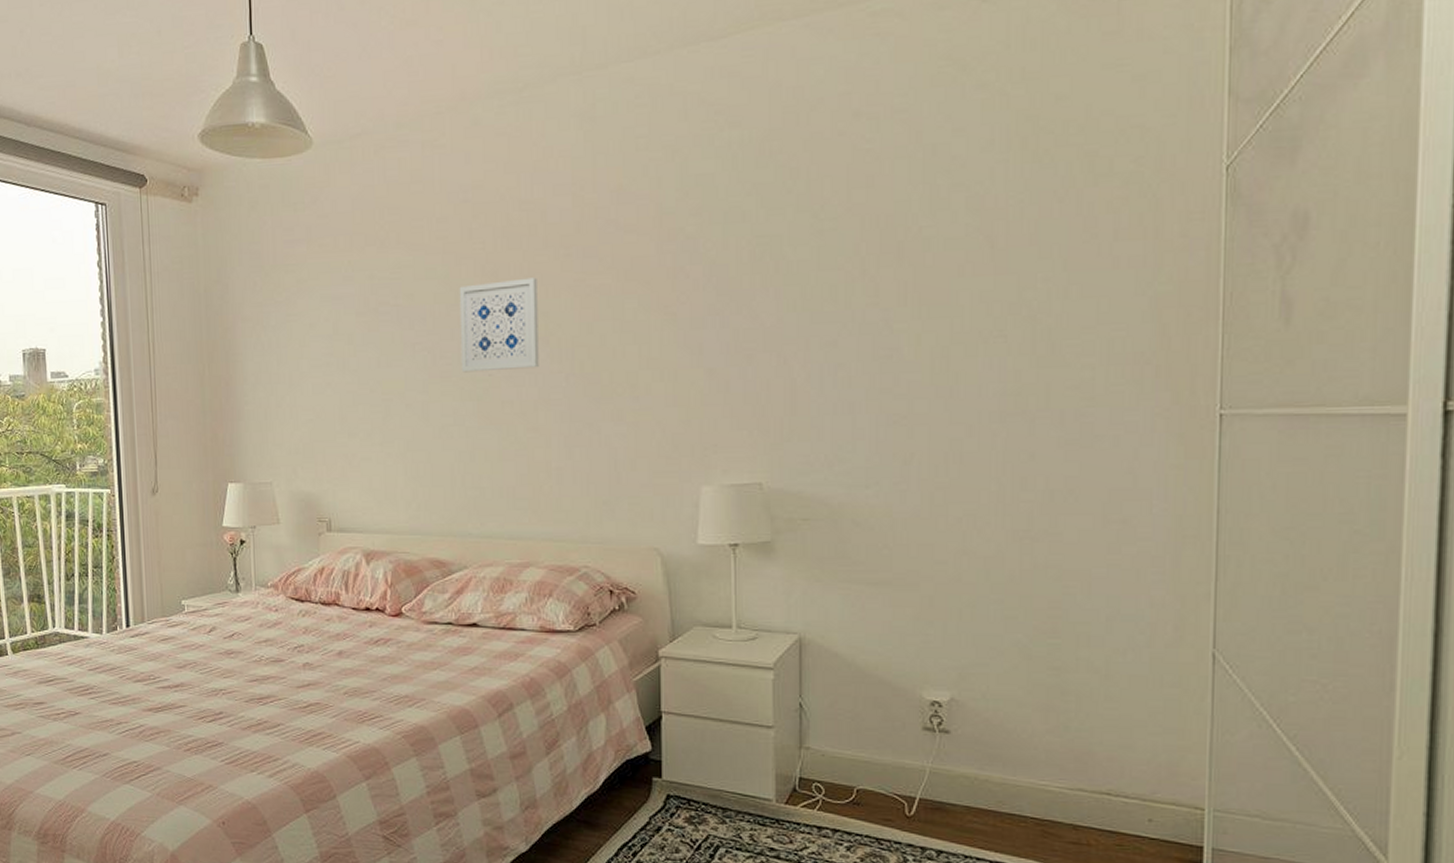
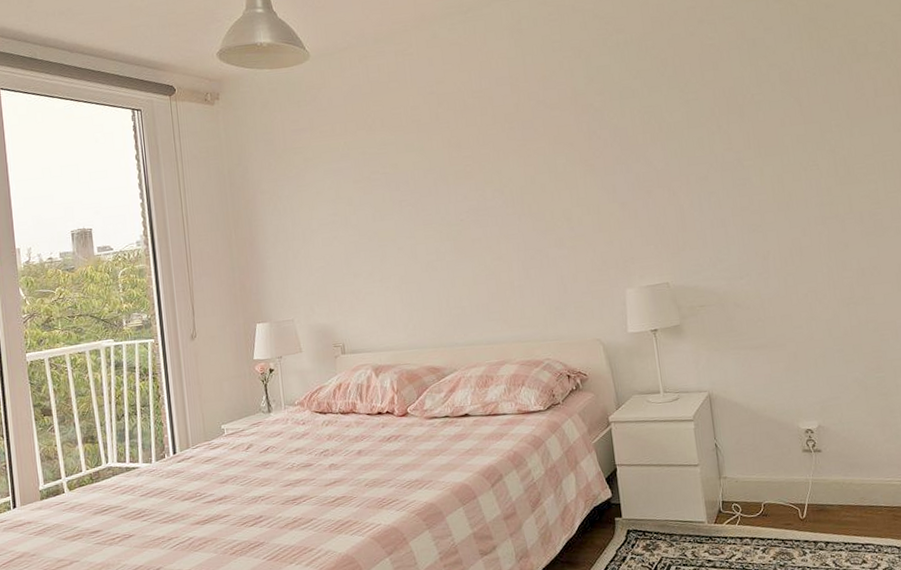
wall art: present [459,277,539,373] -> none [432,145,498,220]

